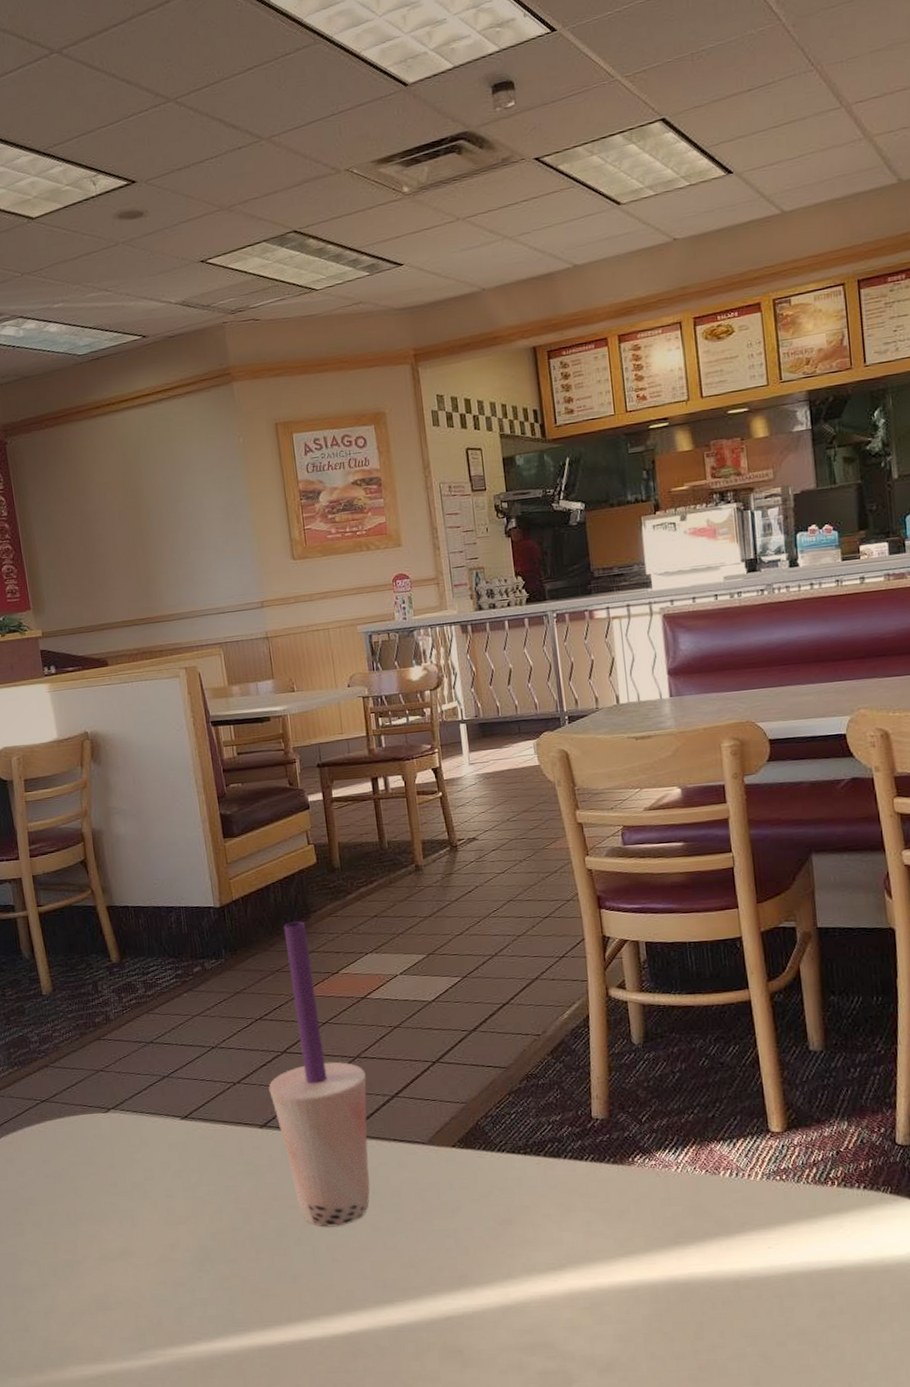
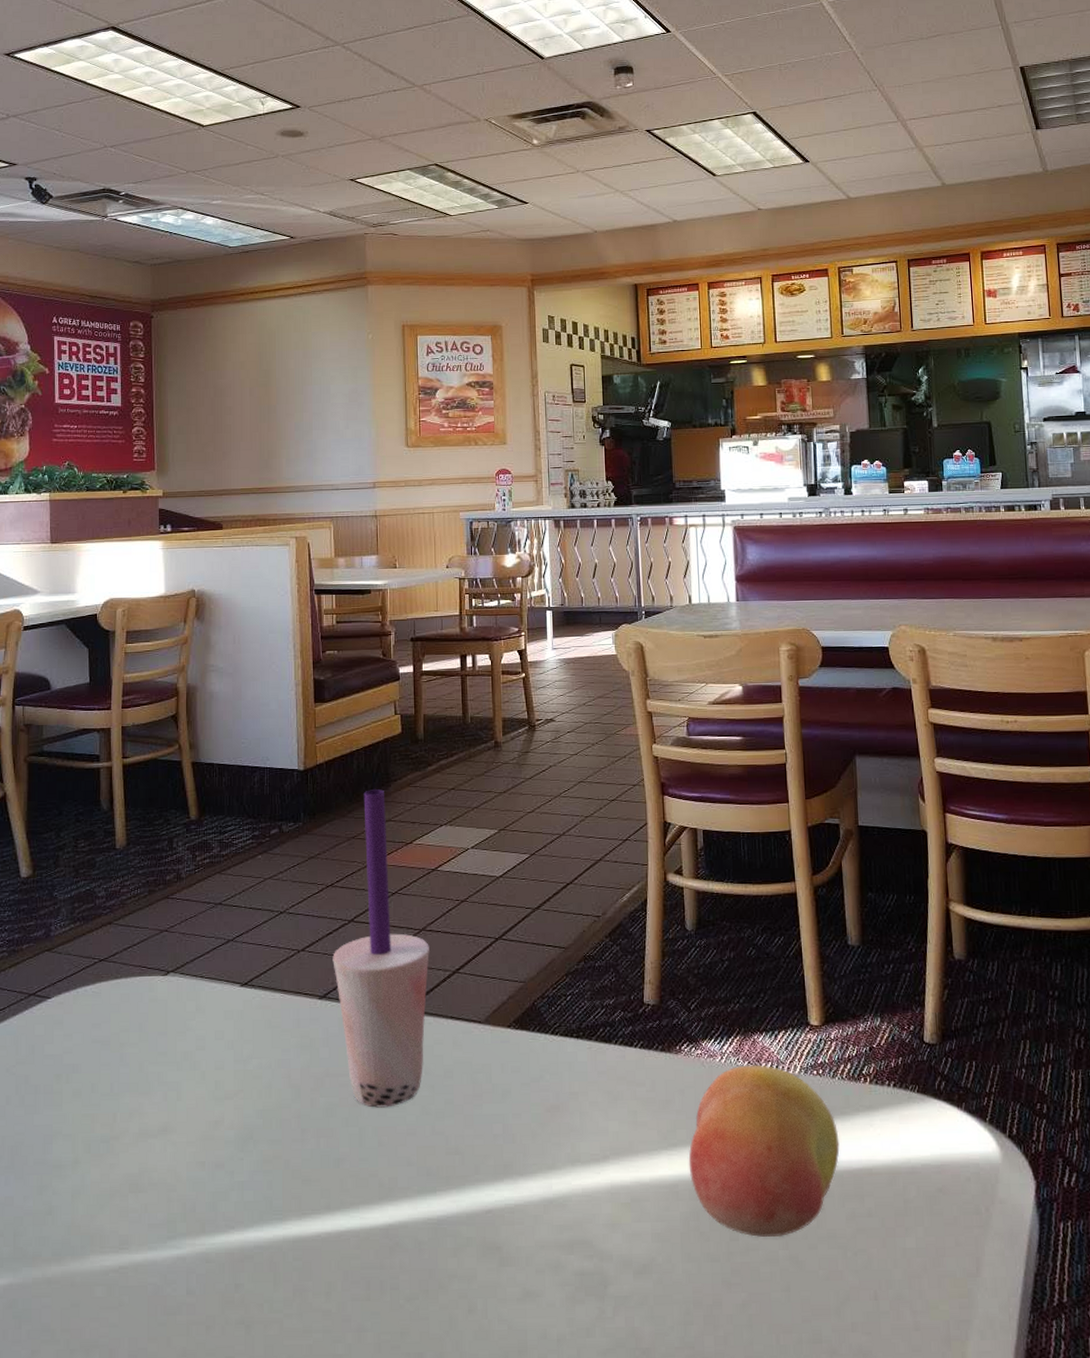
fruit: none [647,1172,807,1336] -> present [688,1064,840,1237]

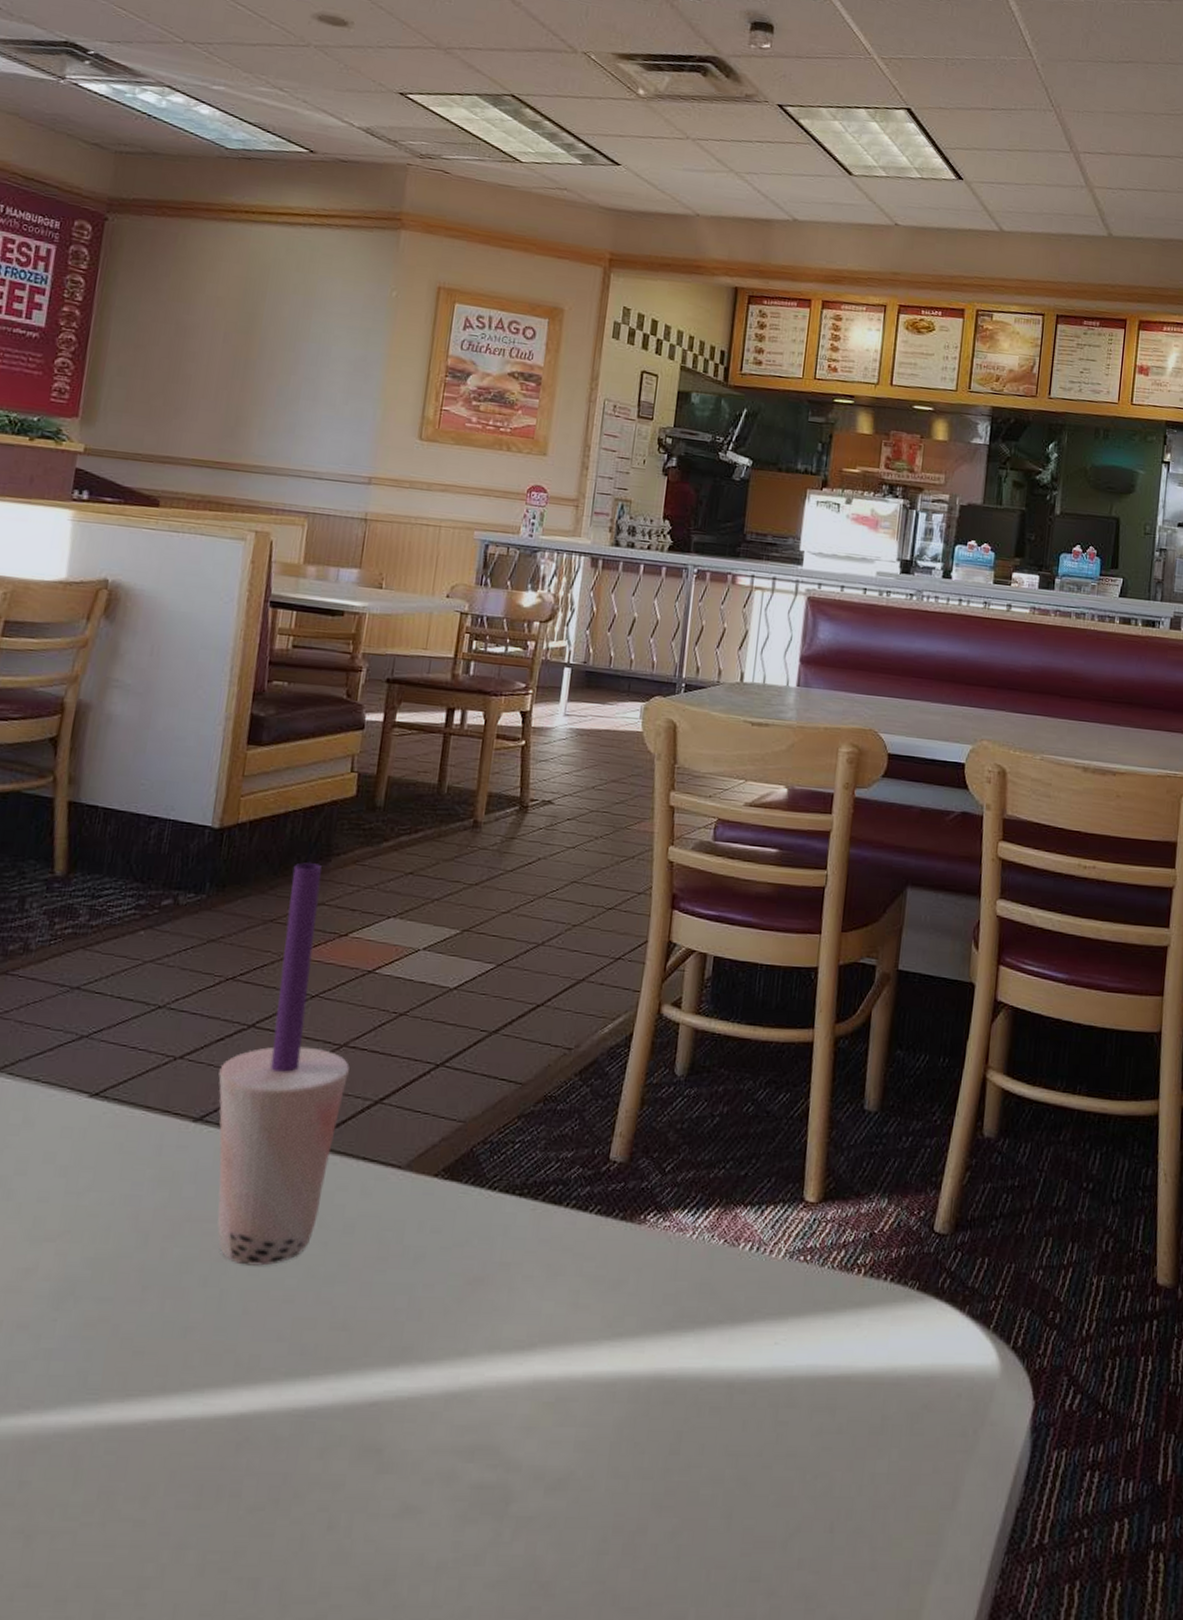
fruit: present [688,1064,840,1237] -> none [633,1243,818,1452]

